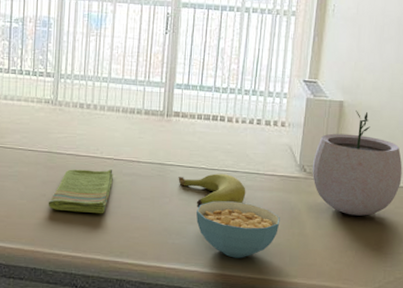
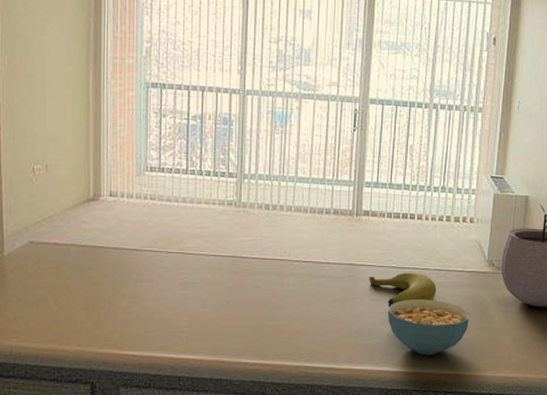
dish towel: present [48,169,113,214] -> none [233,272,302,319]

